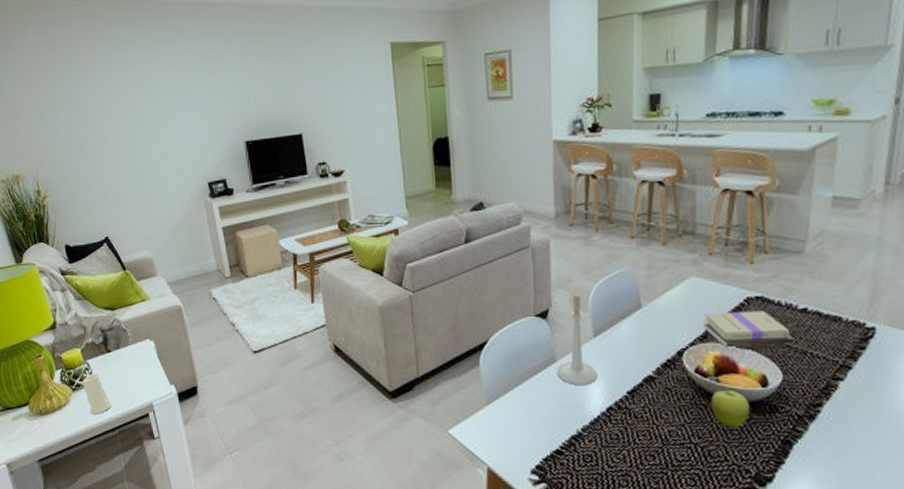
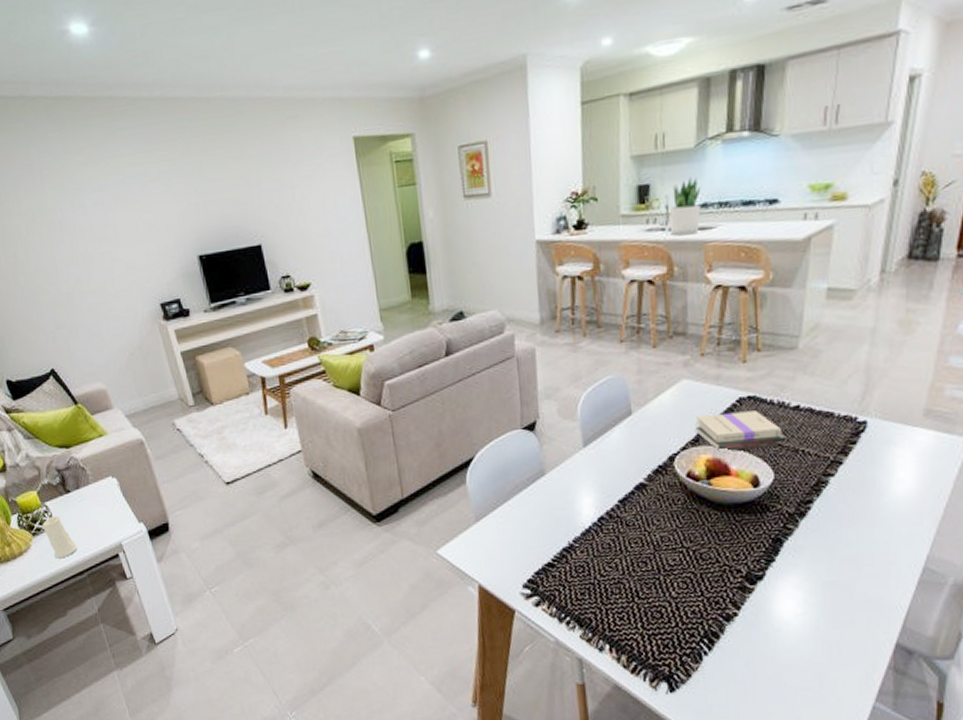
candlestick: present [556,293,598,386] -> none [546,402,588,498]
planter: none [678,89,710,142] -> present [669,177,701,236]
fruit: present [711,389,751,428] -> none [703,492,742,530]

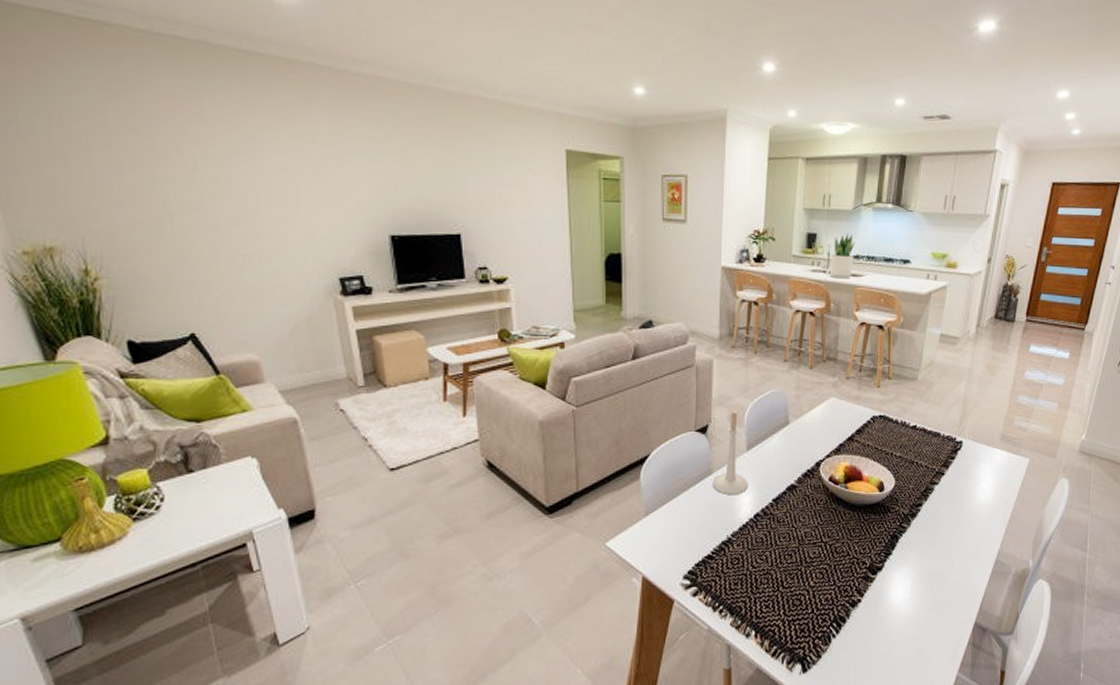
candle: present [42,516,77,559] -> none [148,499,192,548]
candlestick: none [546,402,588,498] -> present [712,410,748,496]
books: present [695,410,787,452] -> none [838,427,906,461]

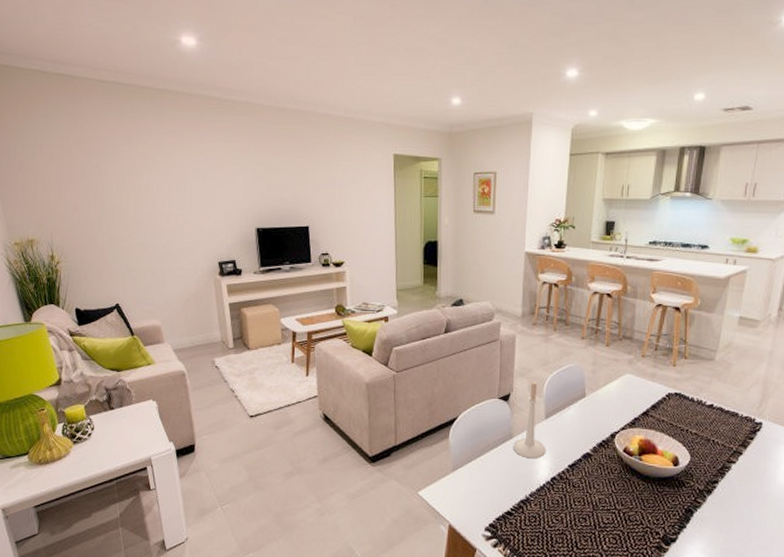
planter: present [829,233,855,279] -> none [627,220,653,263]

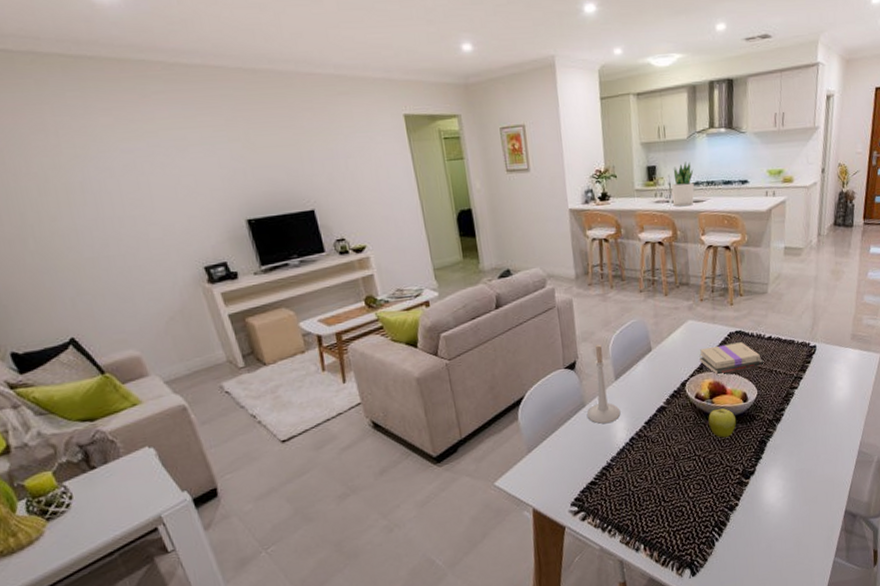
planter: none [627,220,653,263] -> present [671,161,695,207]
books: none [633,404,702,436] -> present [700,342,764,376]
fruit: none [634,467,664,498] -> present [708,408,737,438]

